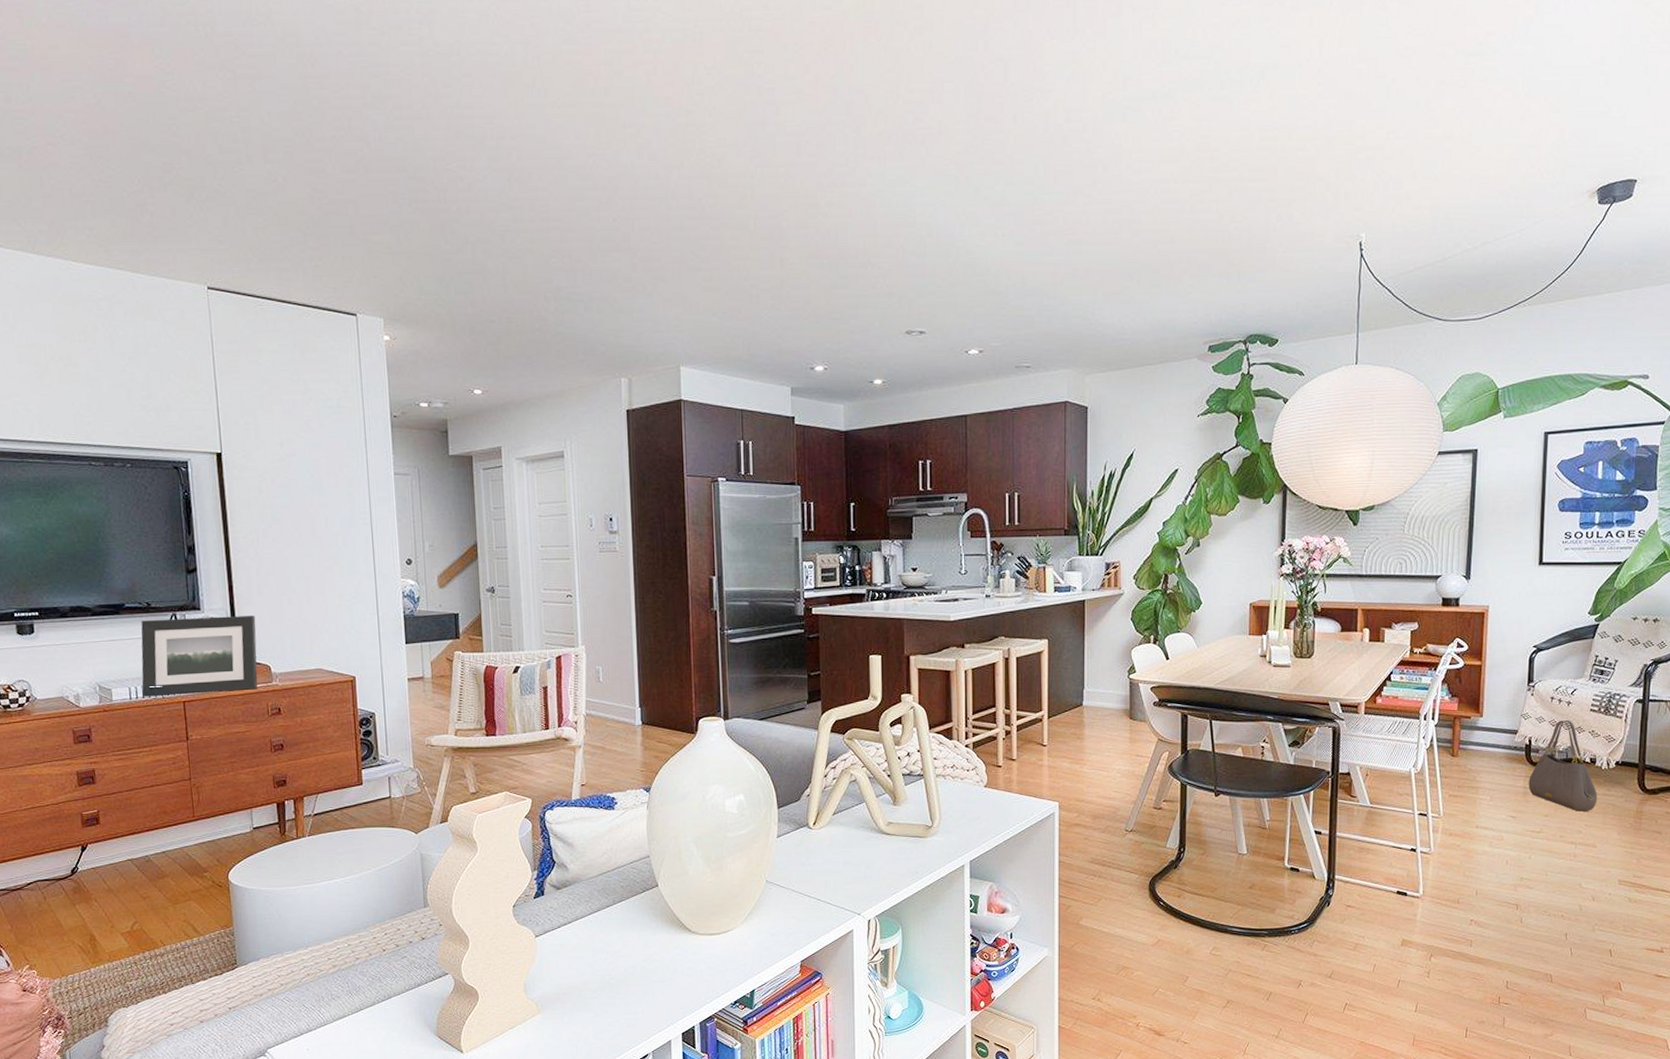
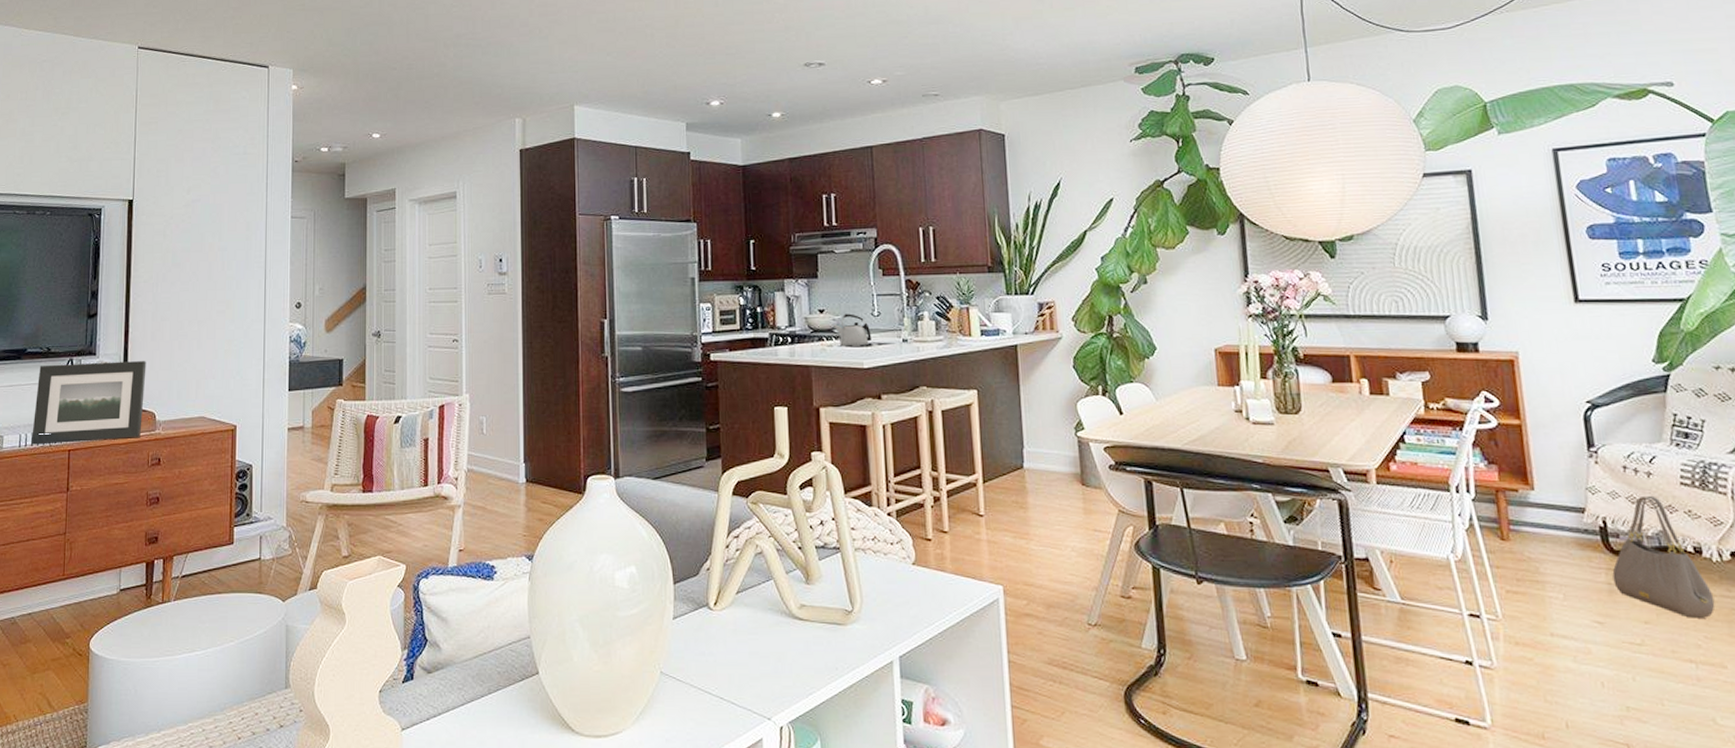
kettle: none [924,572,958,603] -> present [832,313,872,348]

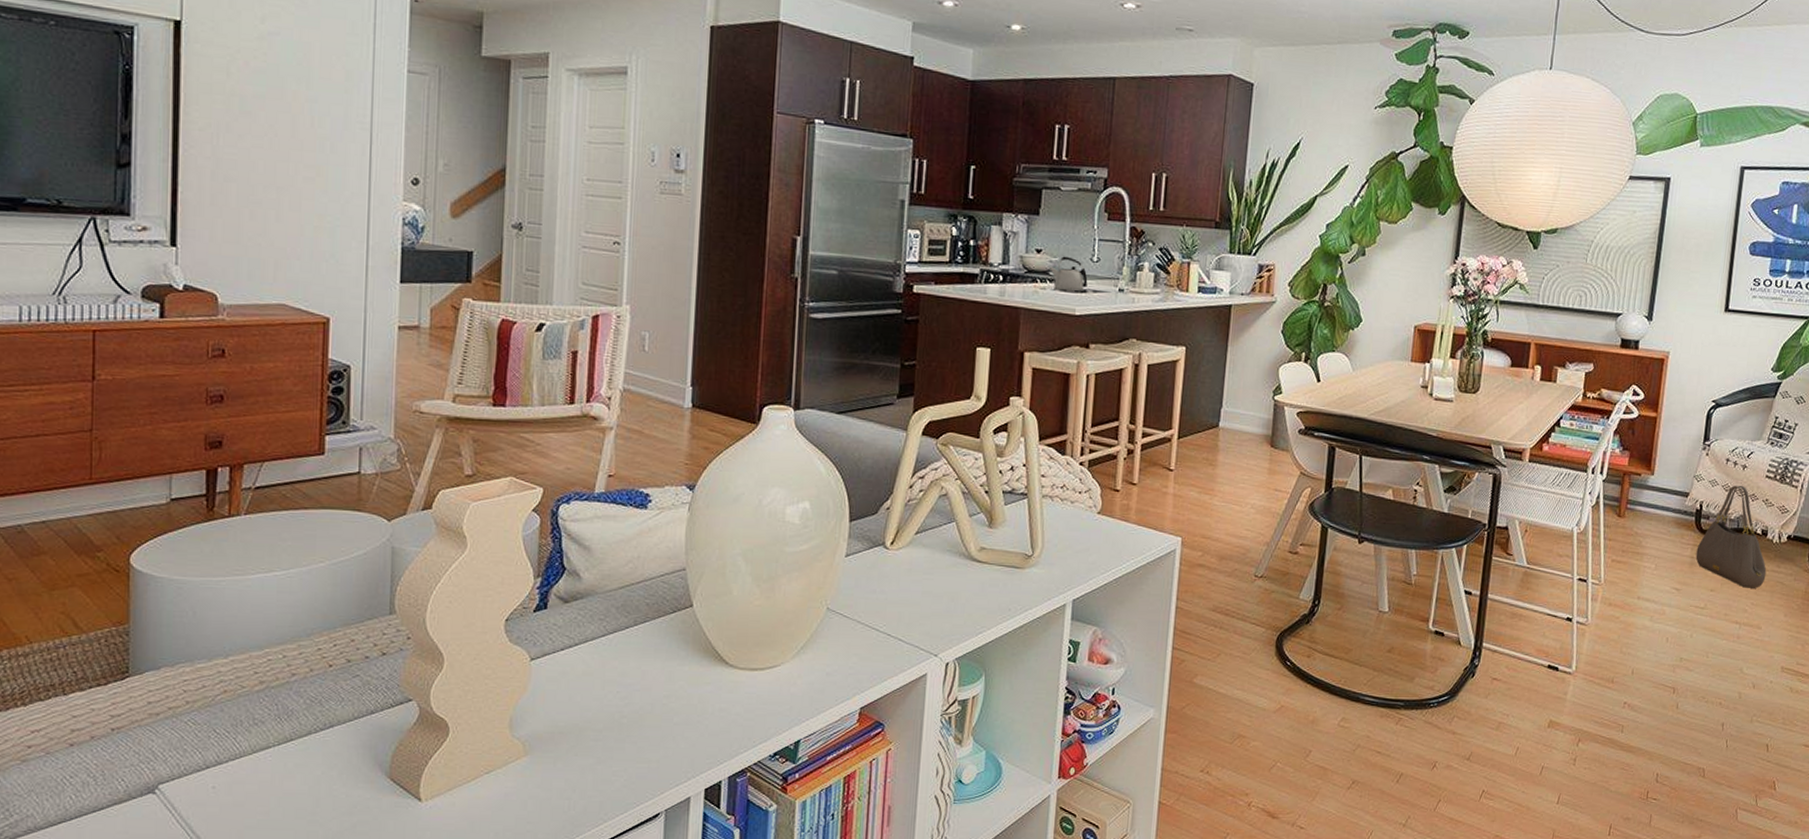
picture frame: present [31,361,147,445] -> none [38,222,204,323]

